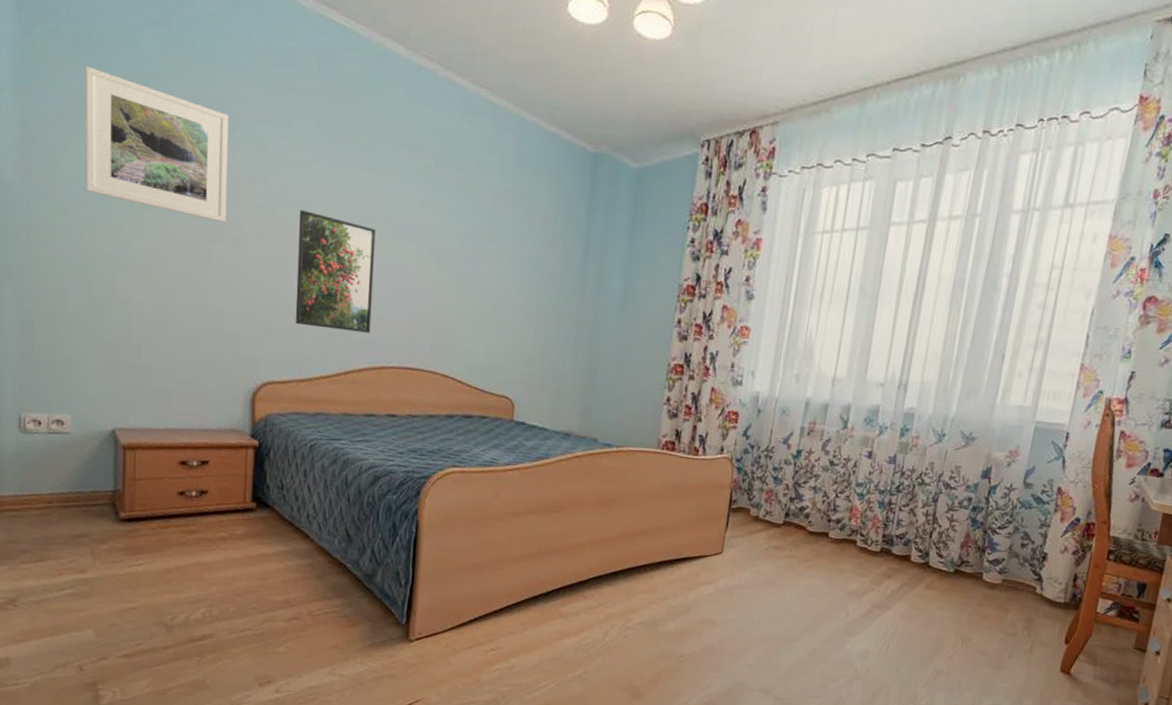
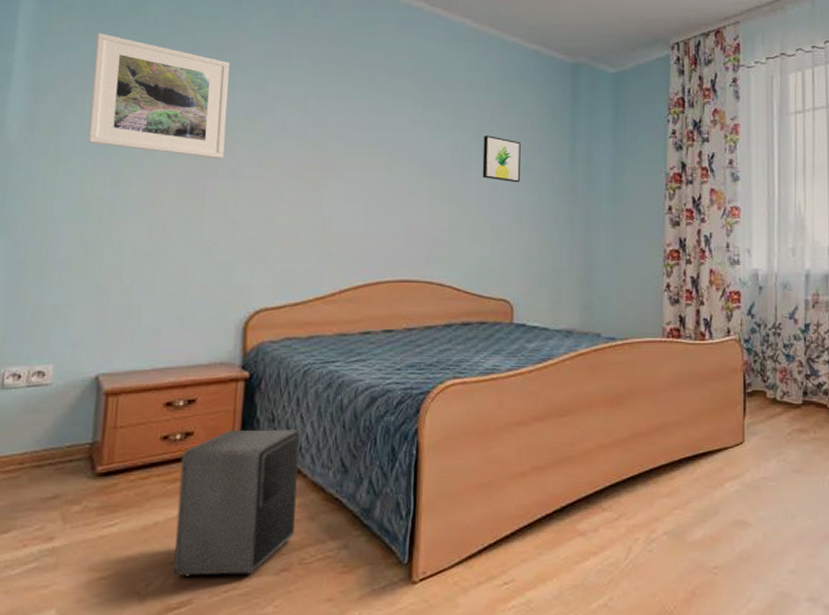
speaker: none [195,492,308,620] -> present [173,429,300,577]
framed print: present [295,210,376,333] -> none [289,140,369,250]
wall art: none [491,224,533,279] -> present [482,135,521,183]

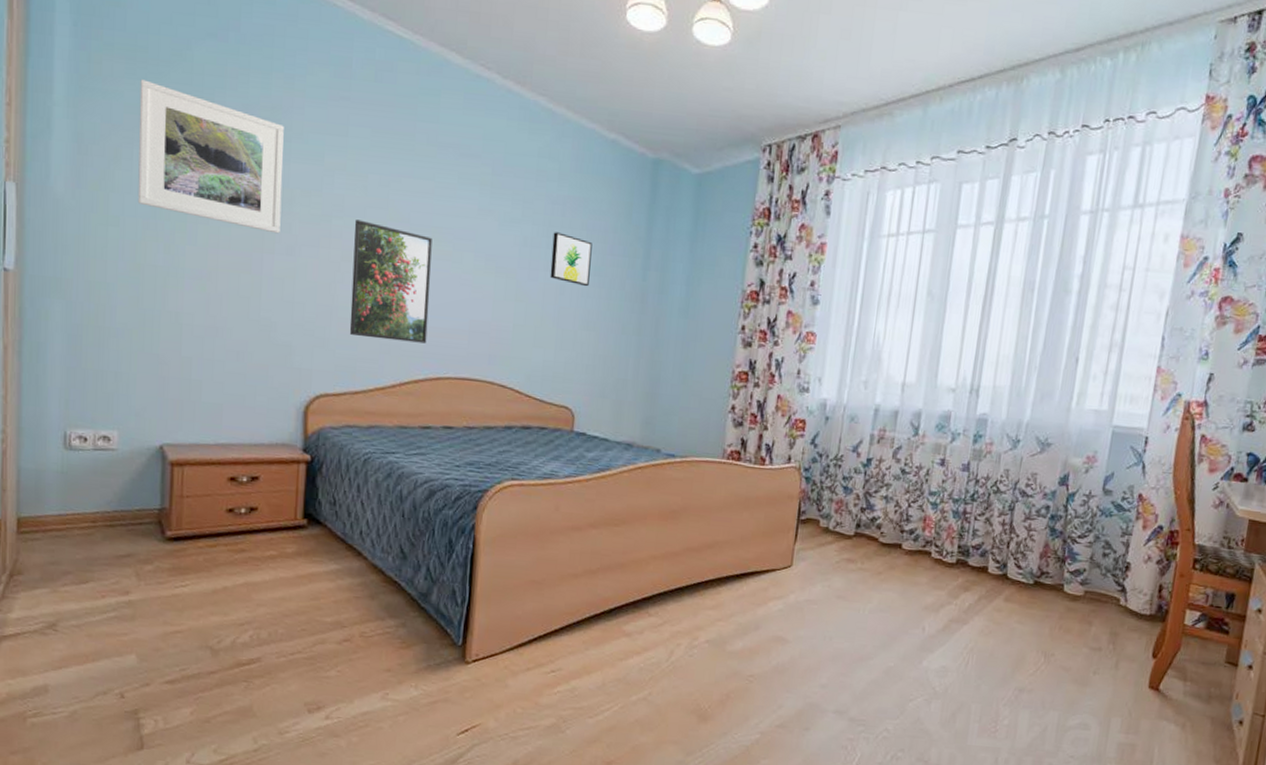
speaker: present [173,429,300,577] -> none [243,509,361,643]
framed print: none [289,140,369,250] -> present [349,220,433,344]

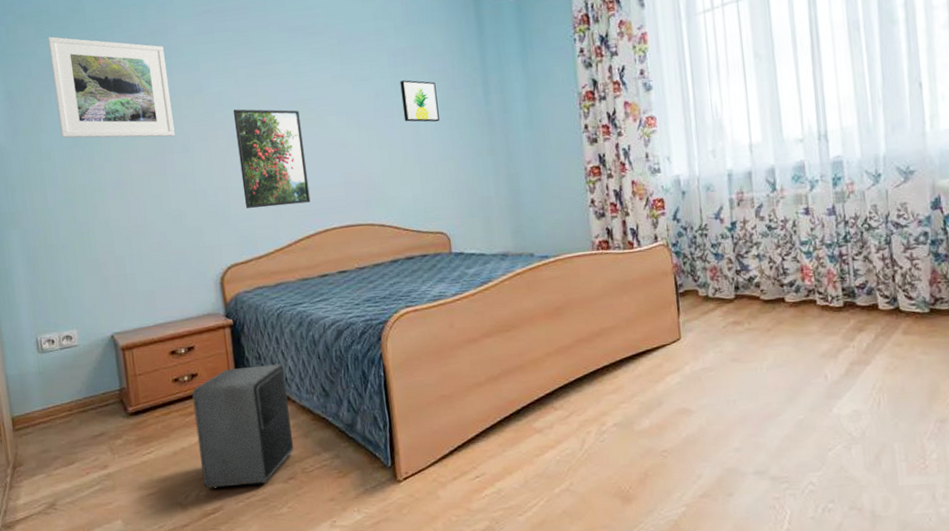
speaker: none [243,509,361,643] -> present [192,363,295,489]

